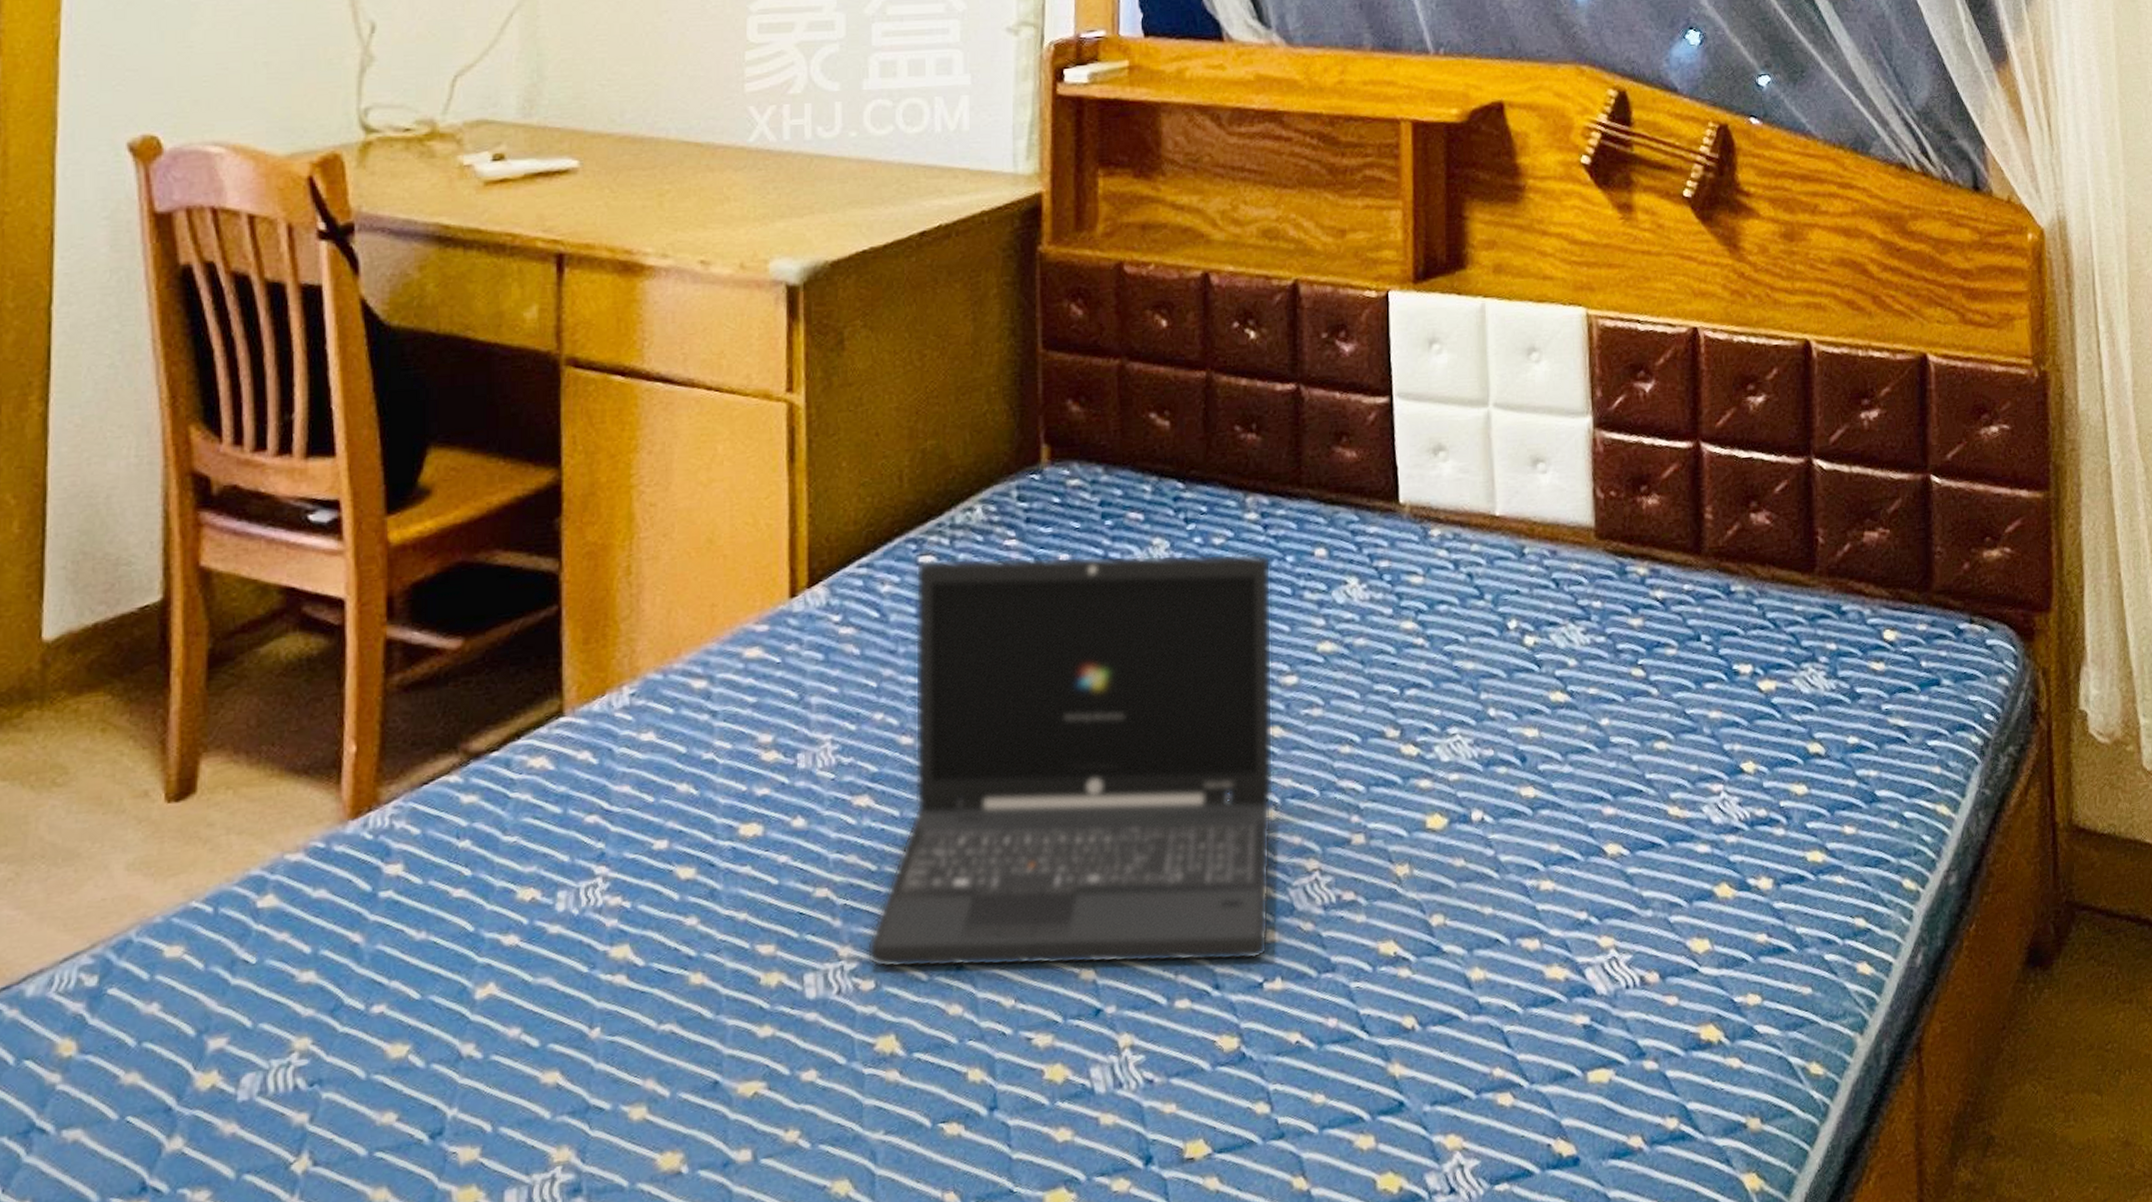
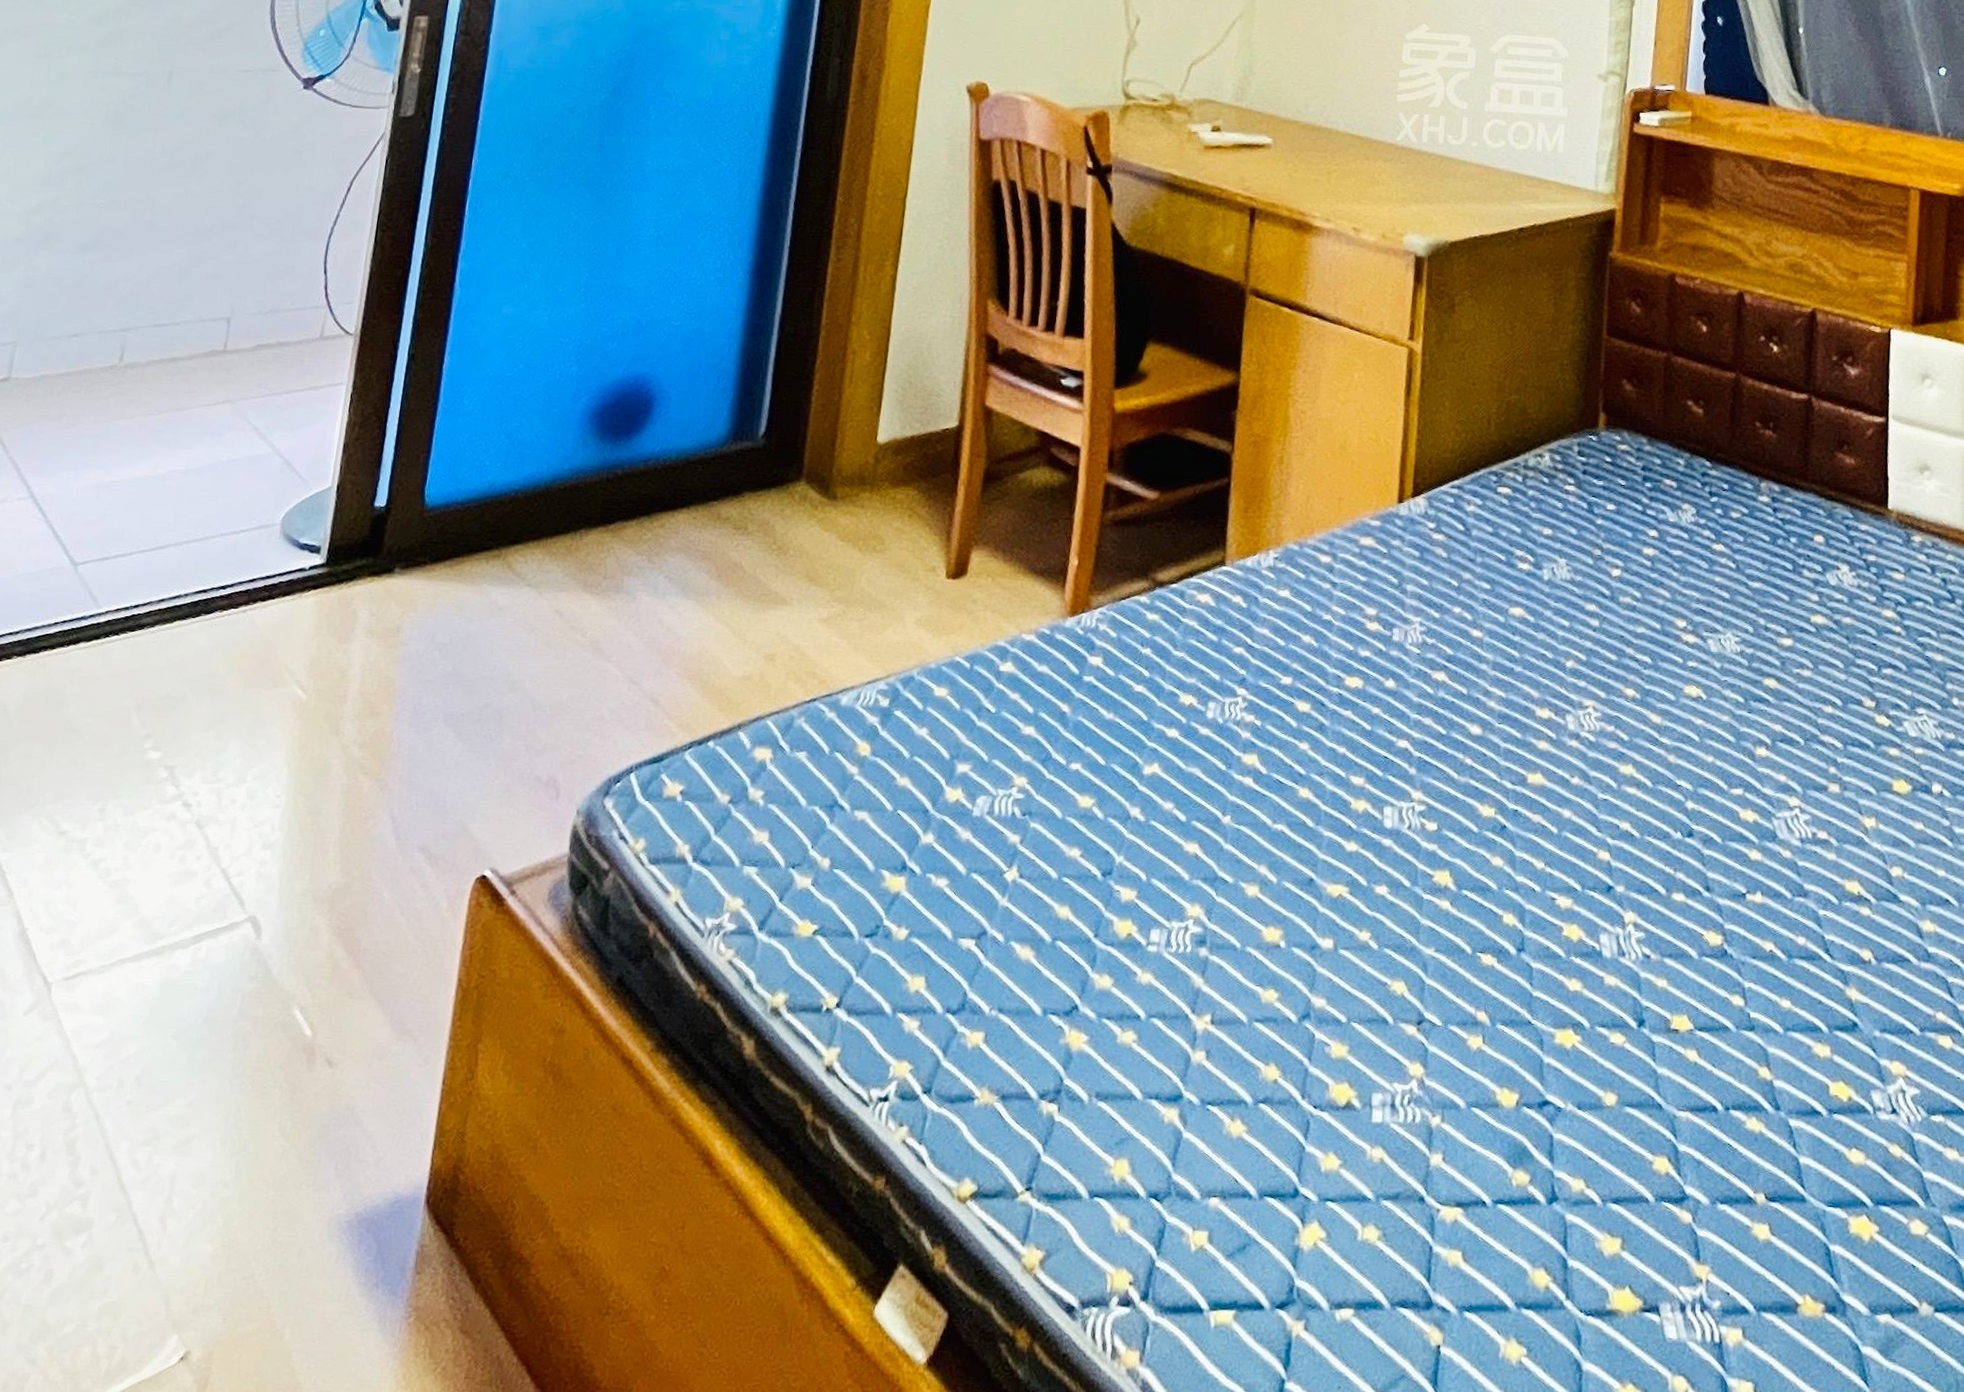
laptop: present [866,553,1274,969] -> none [1432,491,1778,872]

